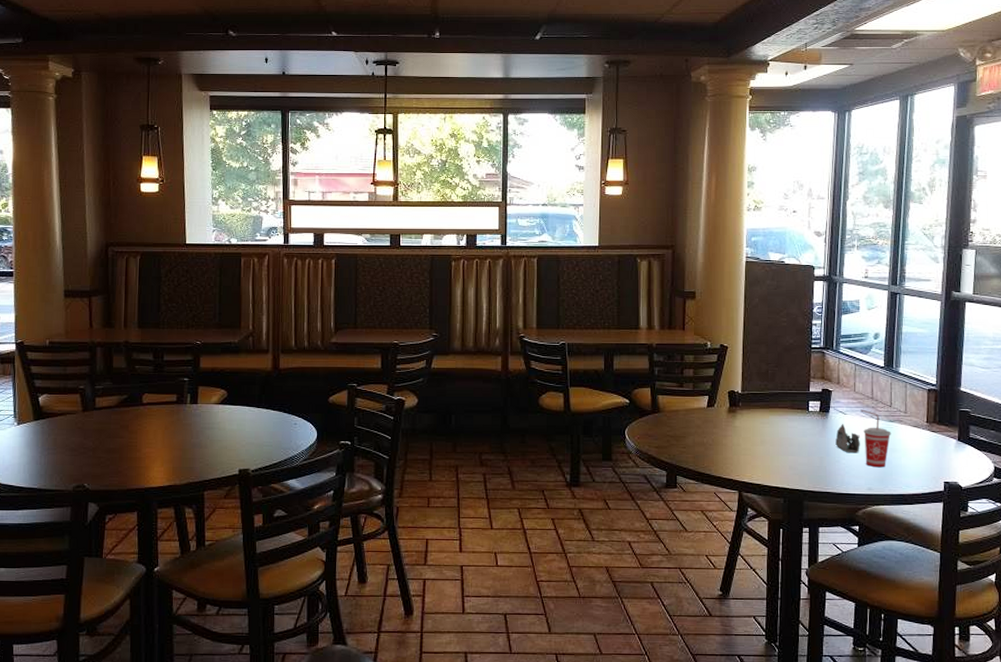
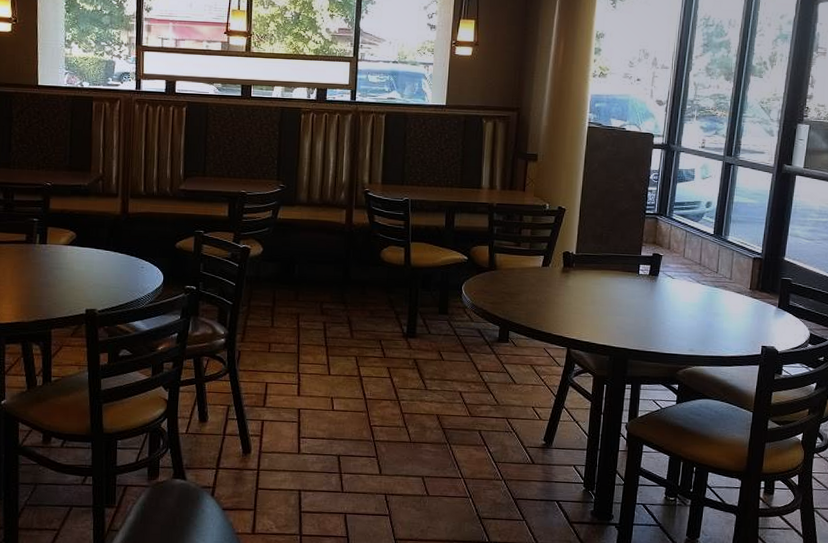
crumpled paper: present [835,424,860,452] -> none [662,288,686,315]
beverage cup: present [860,409,892,468] -> none [688,274,716,331]

